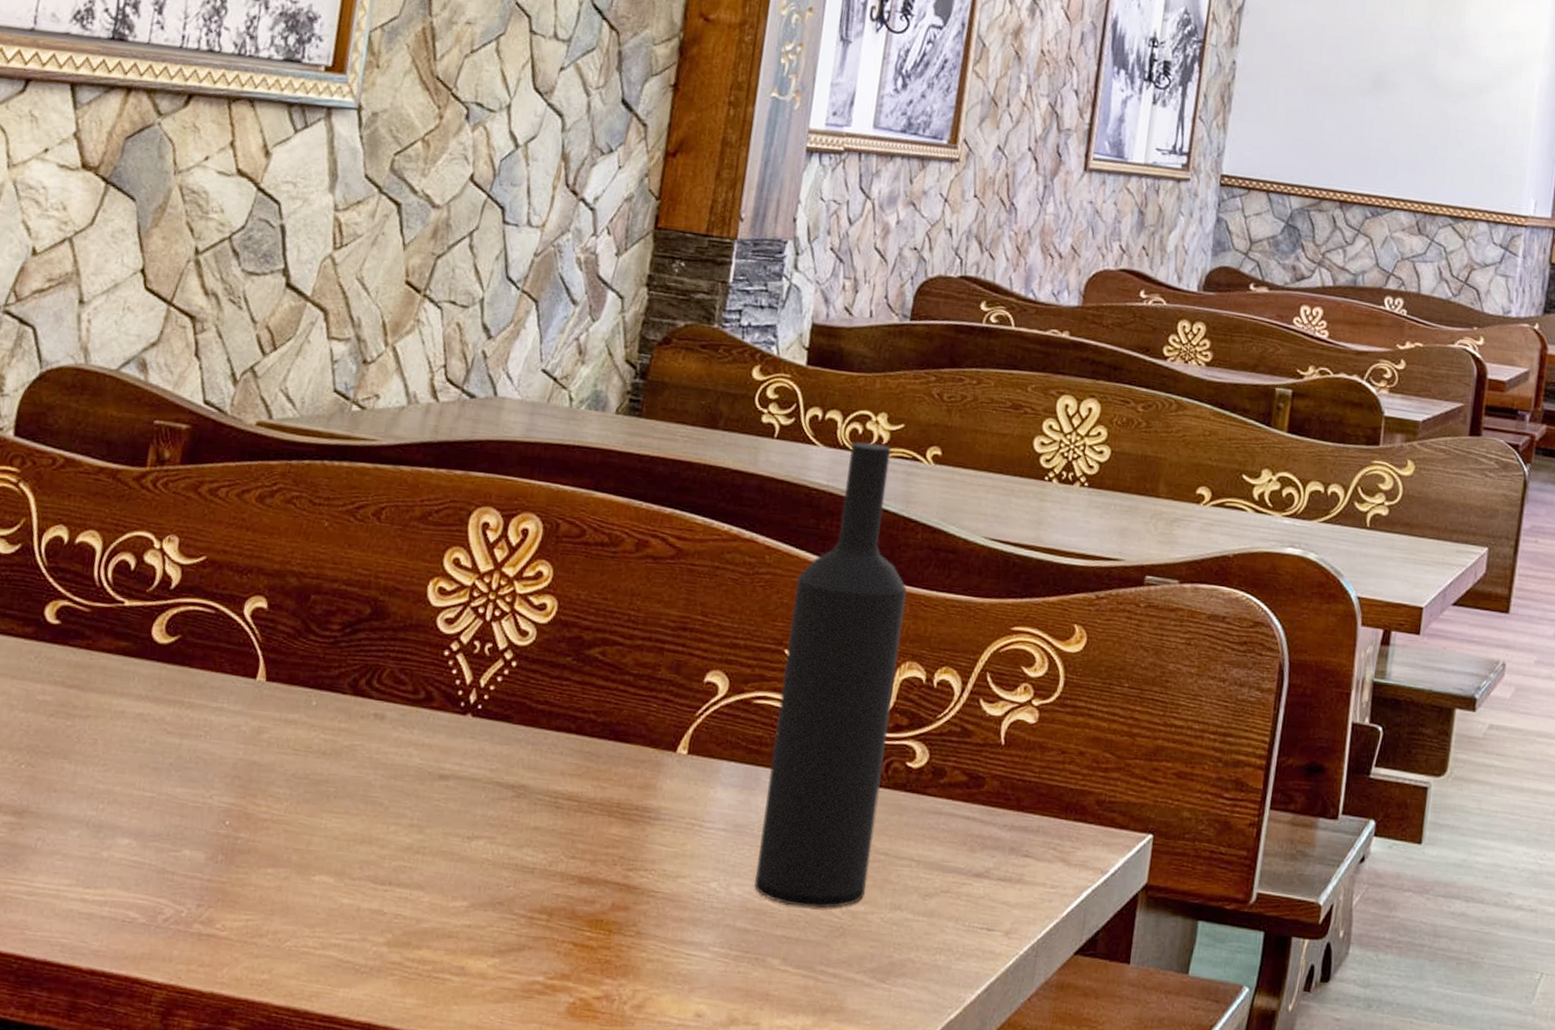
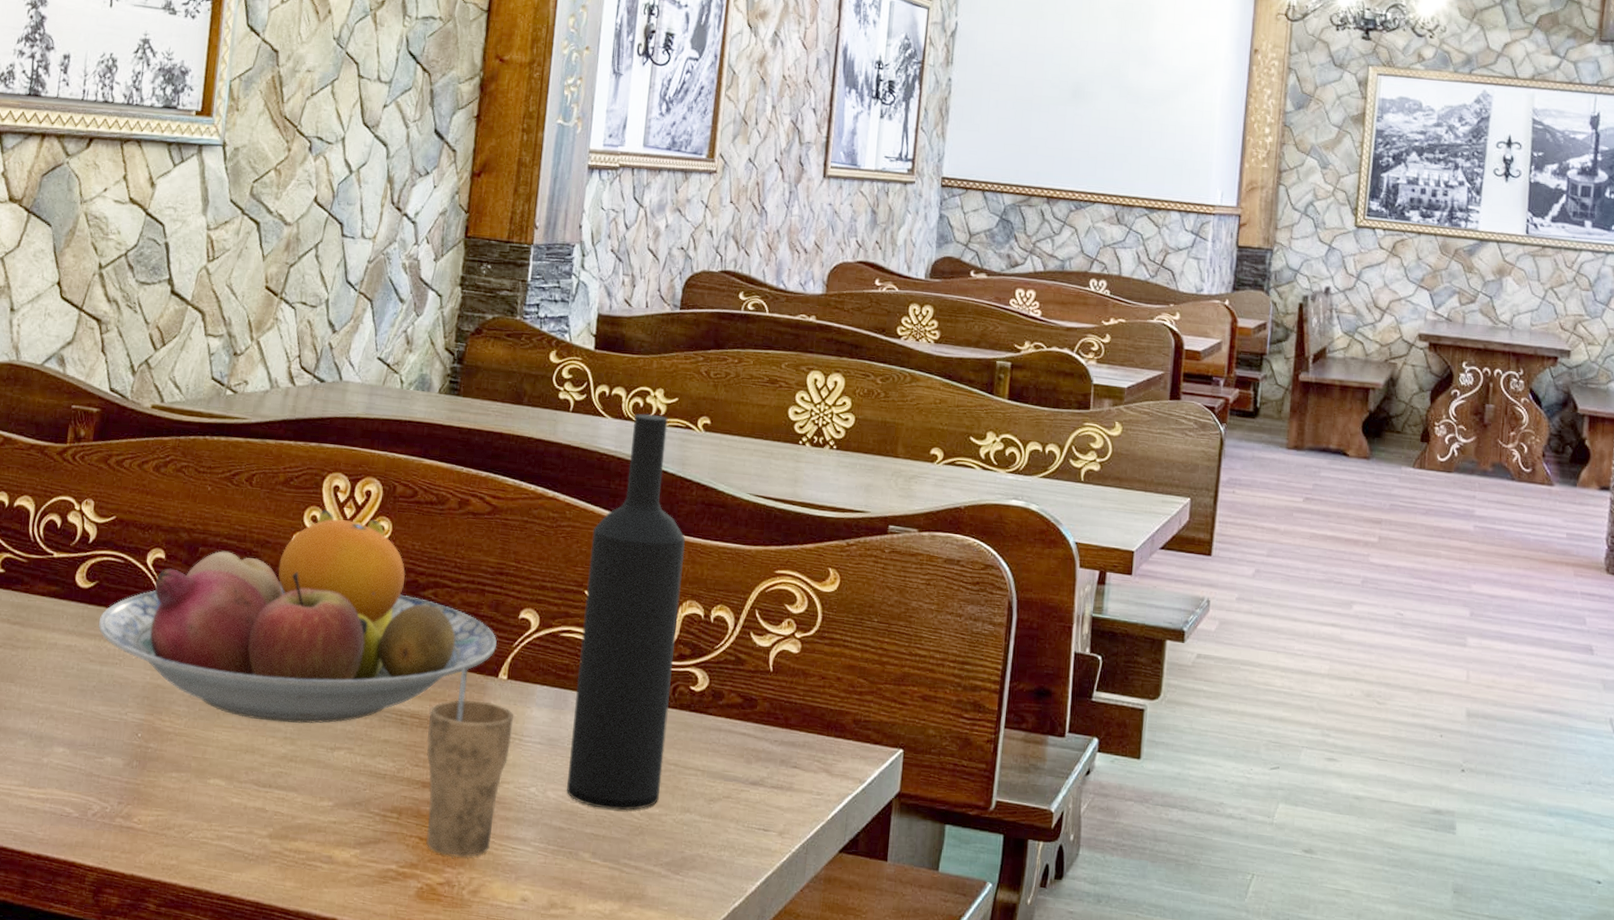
fruit bowl: none [179,550,676,809] -> present [98,509,497,724]
cup: none [581,739,694,967] -> present [426,666,514,858]

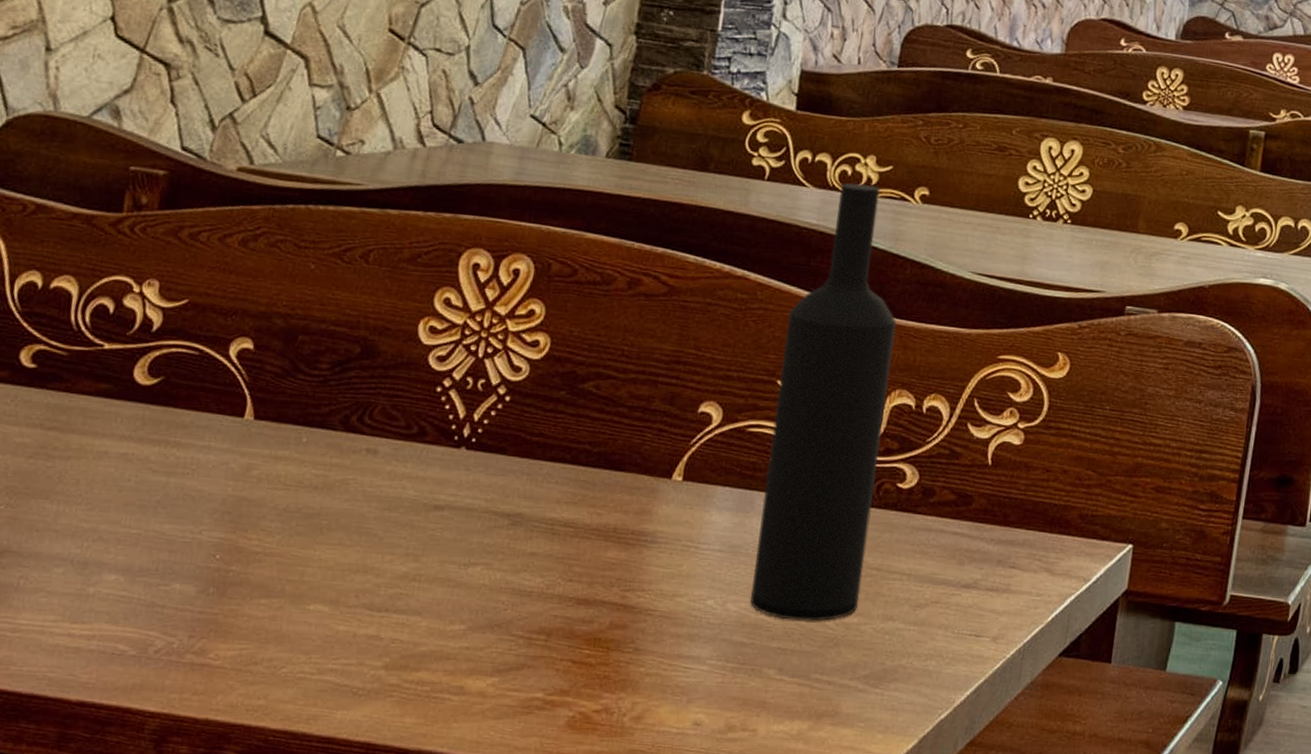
fruit bowl: present [98,509,497,724] -> none [163,290,671,538]
cup: present [426,666,514,858] -> none [580,467,690,681]

